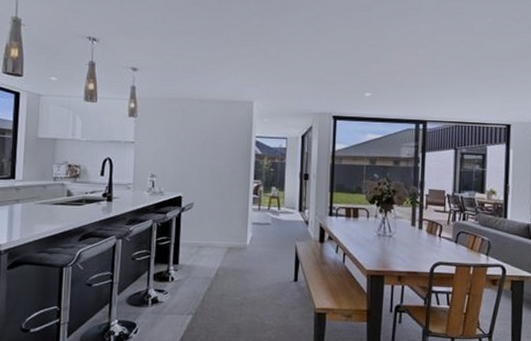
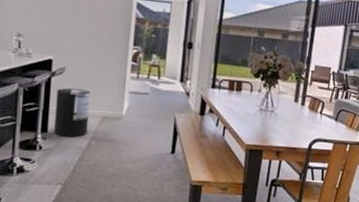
trash can: none [184,221,217,268] -> present [54,87,91,138]

